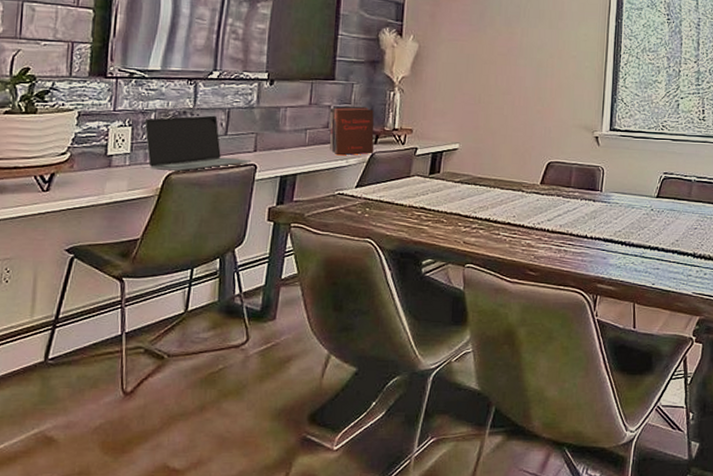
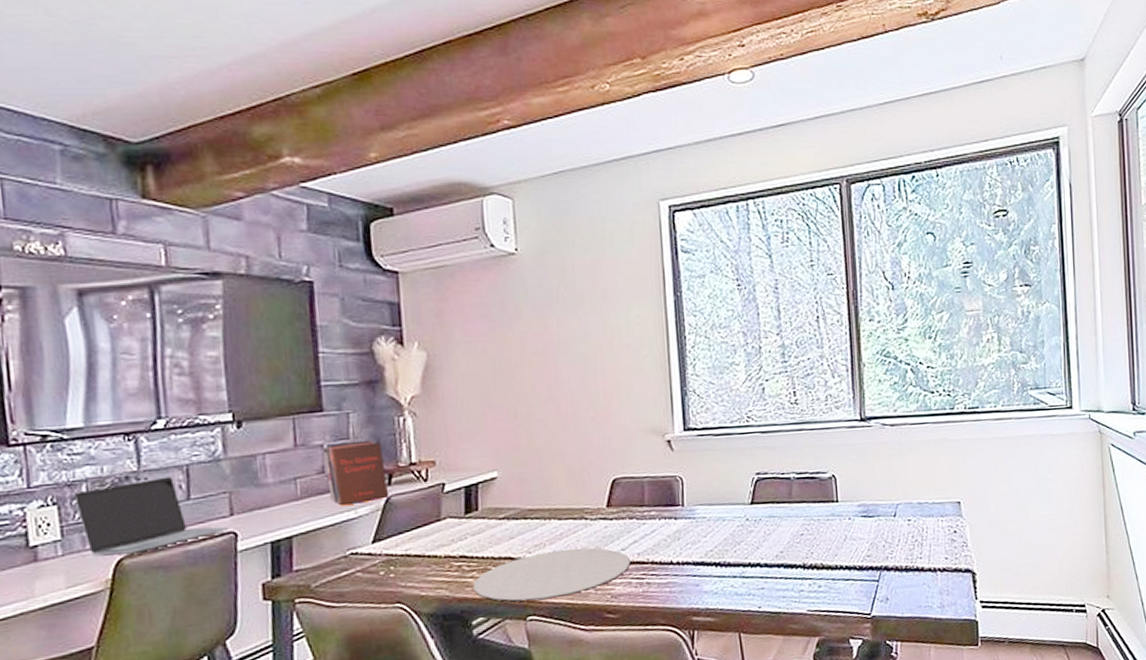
placemat: none [427,213,553,252] -> present [473,547,630,602]

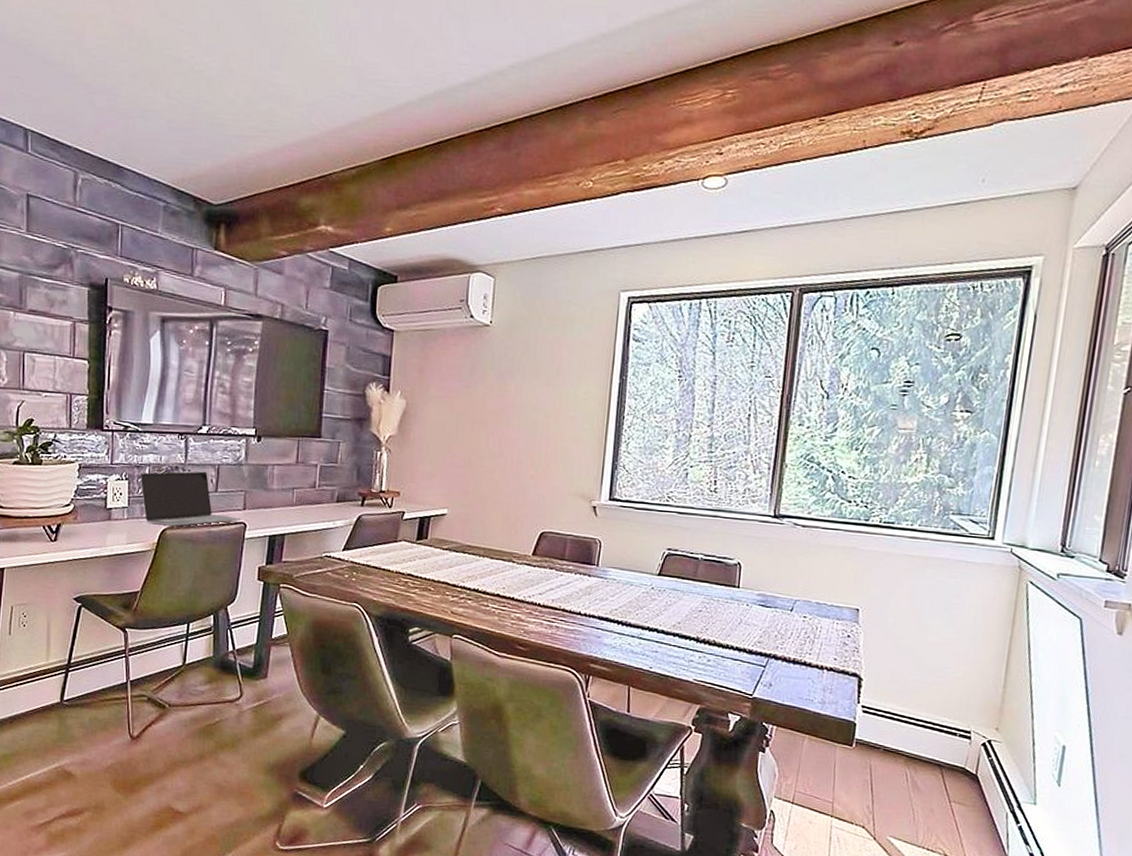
books: present [322,440,389,506] -> none [316,465,361,517]
placemat: present [473,547,630,602] -> none [414,583,545,624]

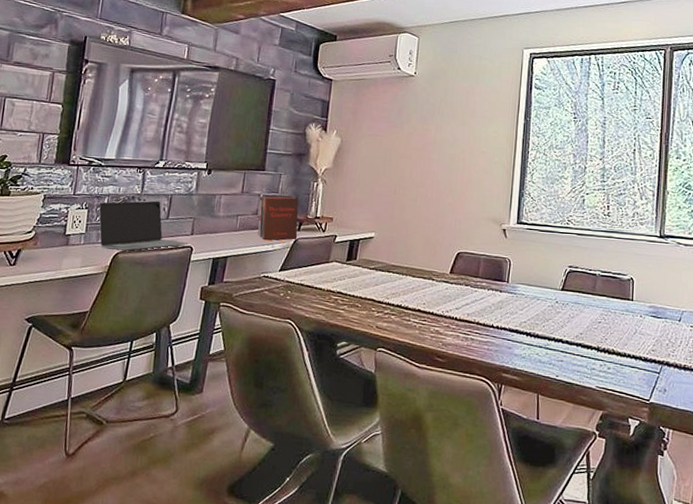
books: none [316,465,361,517] -> present [257,195,299,241]

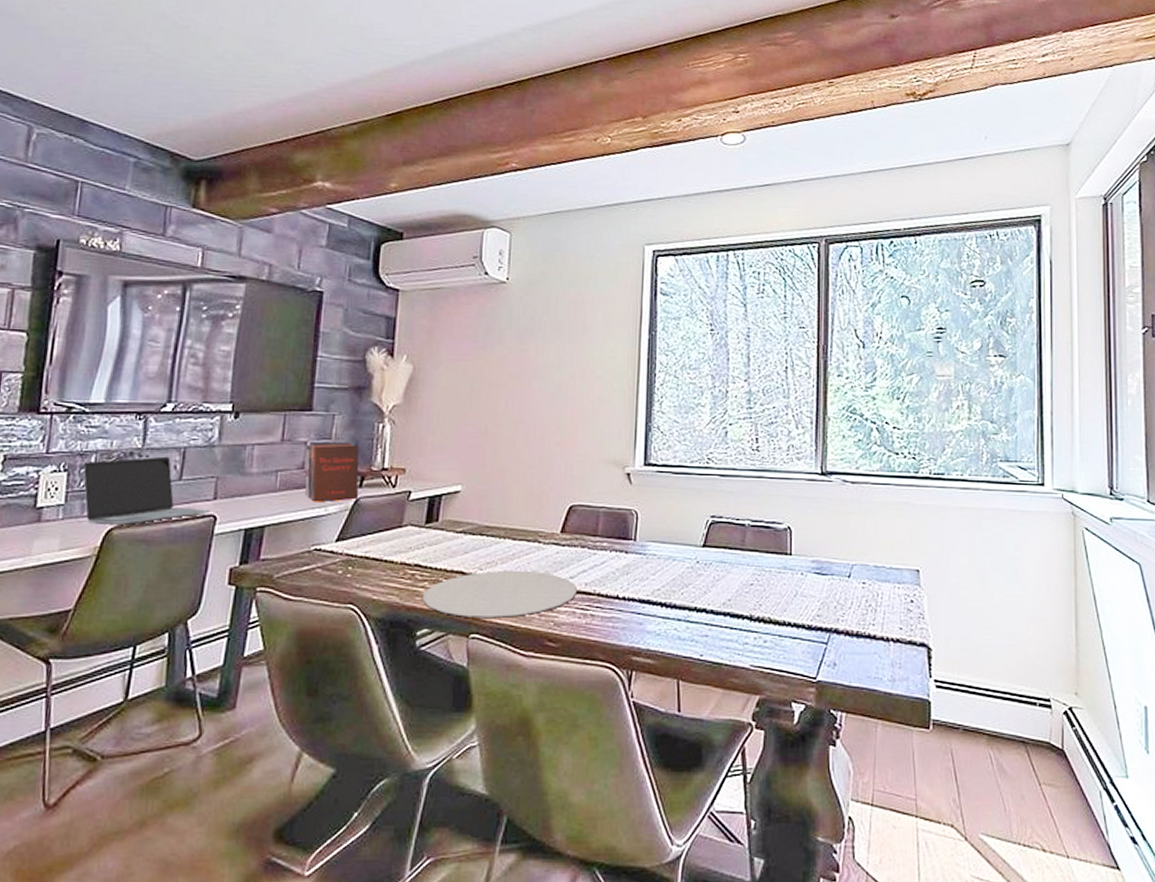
placemat: none [343,300,461,337] -> present [423,570,577,619]

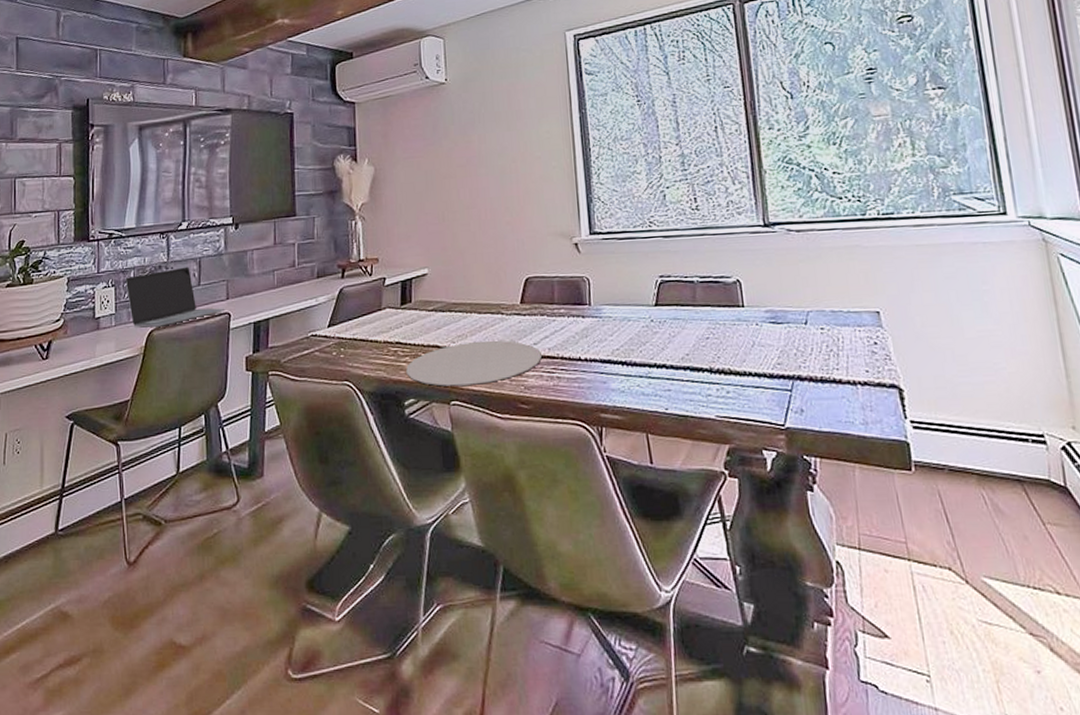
books: present [304,442,359,502] -> none [294,240,342,295]

